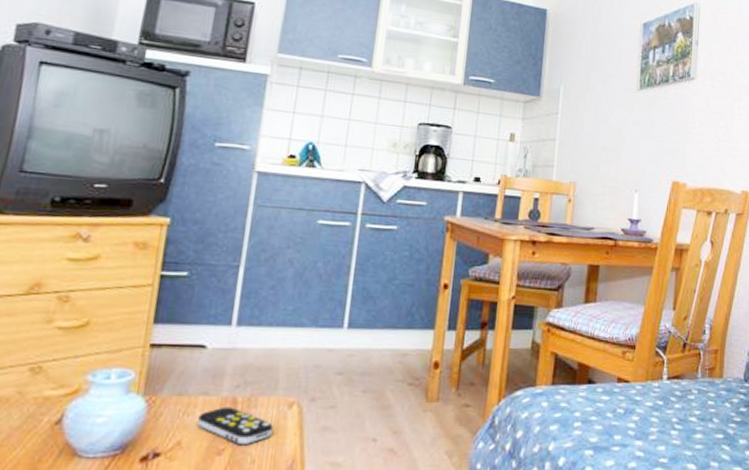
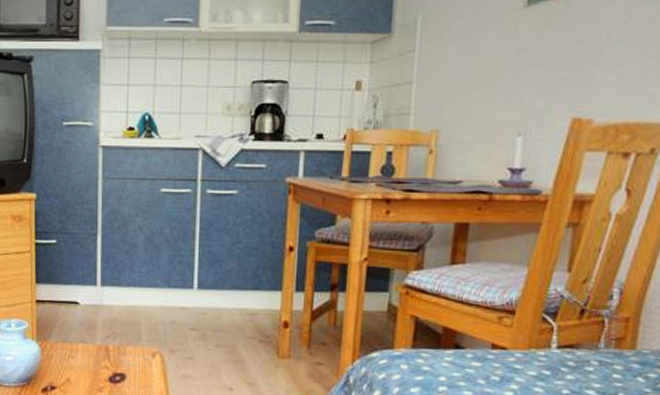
remote control: present [197,406,273,444] -> none [81,353,141,385]

